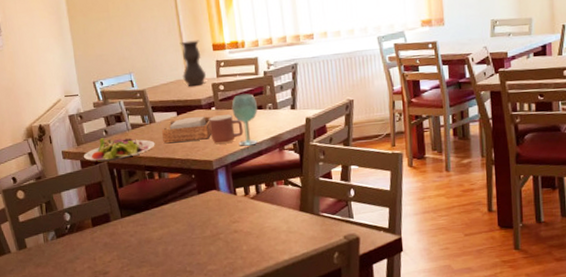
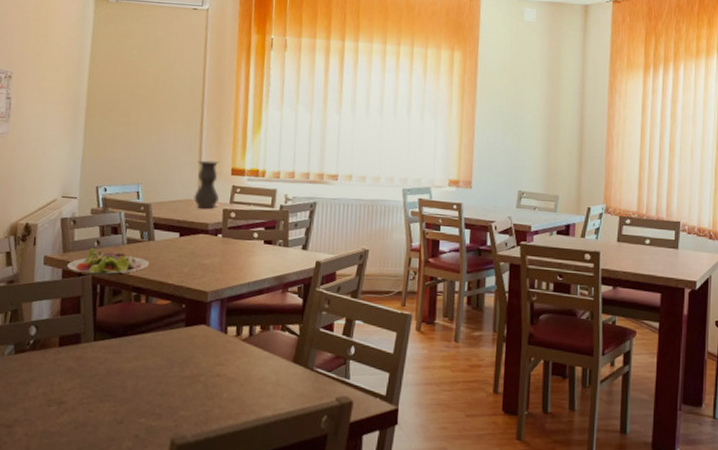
napkin holder: present [162,116,213,144] -> none [158,241,218,268]
mug: present [209,114,244,145] -> none [211,243,248,276]
wine glass: present [231,93,258,146] -> none [239,225,268,282]

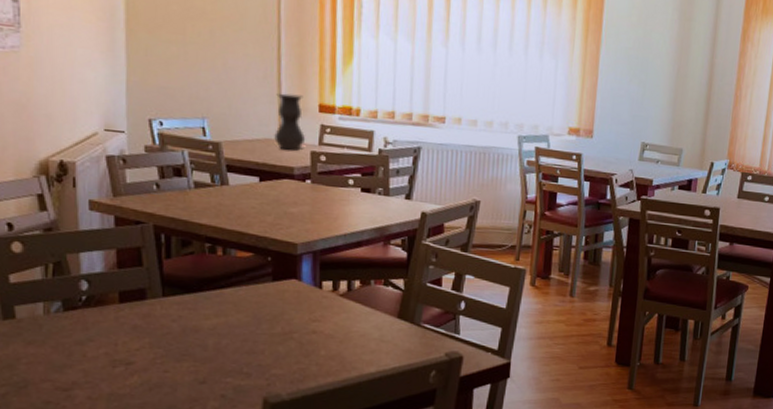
salad plate: present [66,248,150,276] -> none [119,192,224,224]

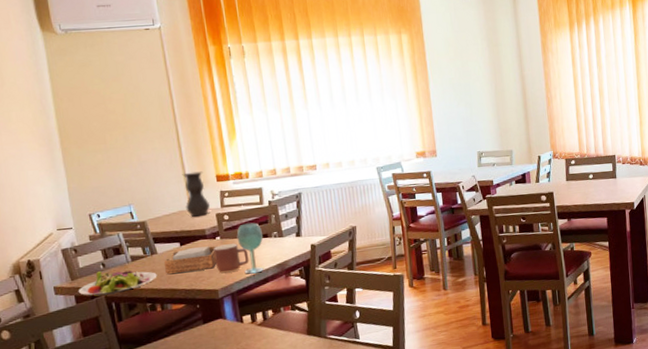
salad plate: none [119,192,224,224] -> present [78,270,157,296]
napkin holder: none [236,186,307,217] -> present [164,245,218,275]
mug: none [299,190,343,227] -> present [213,243,249,274]
wine glass: none [332,170,366,233] -> present [236,222,264,274]

